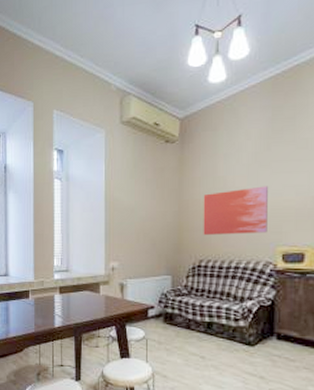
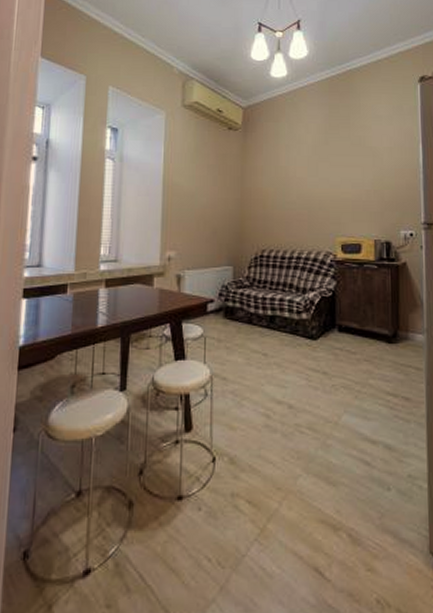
wall art: present [203,186,268,235] -> none [265,178,327,224]

